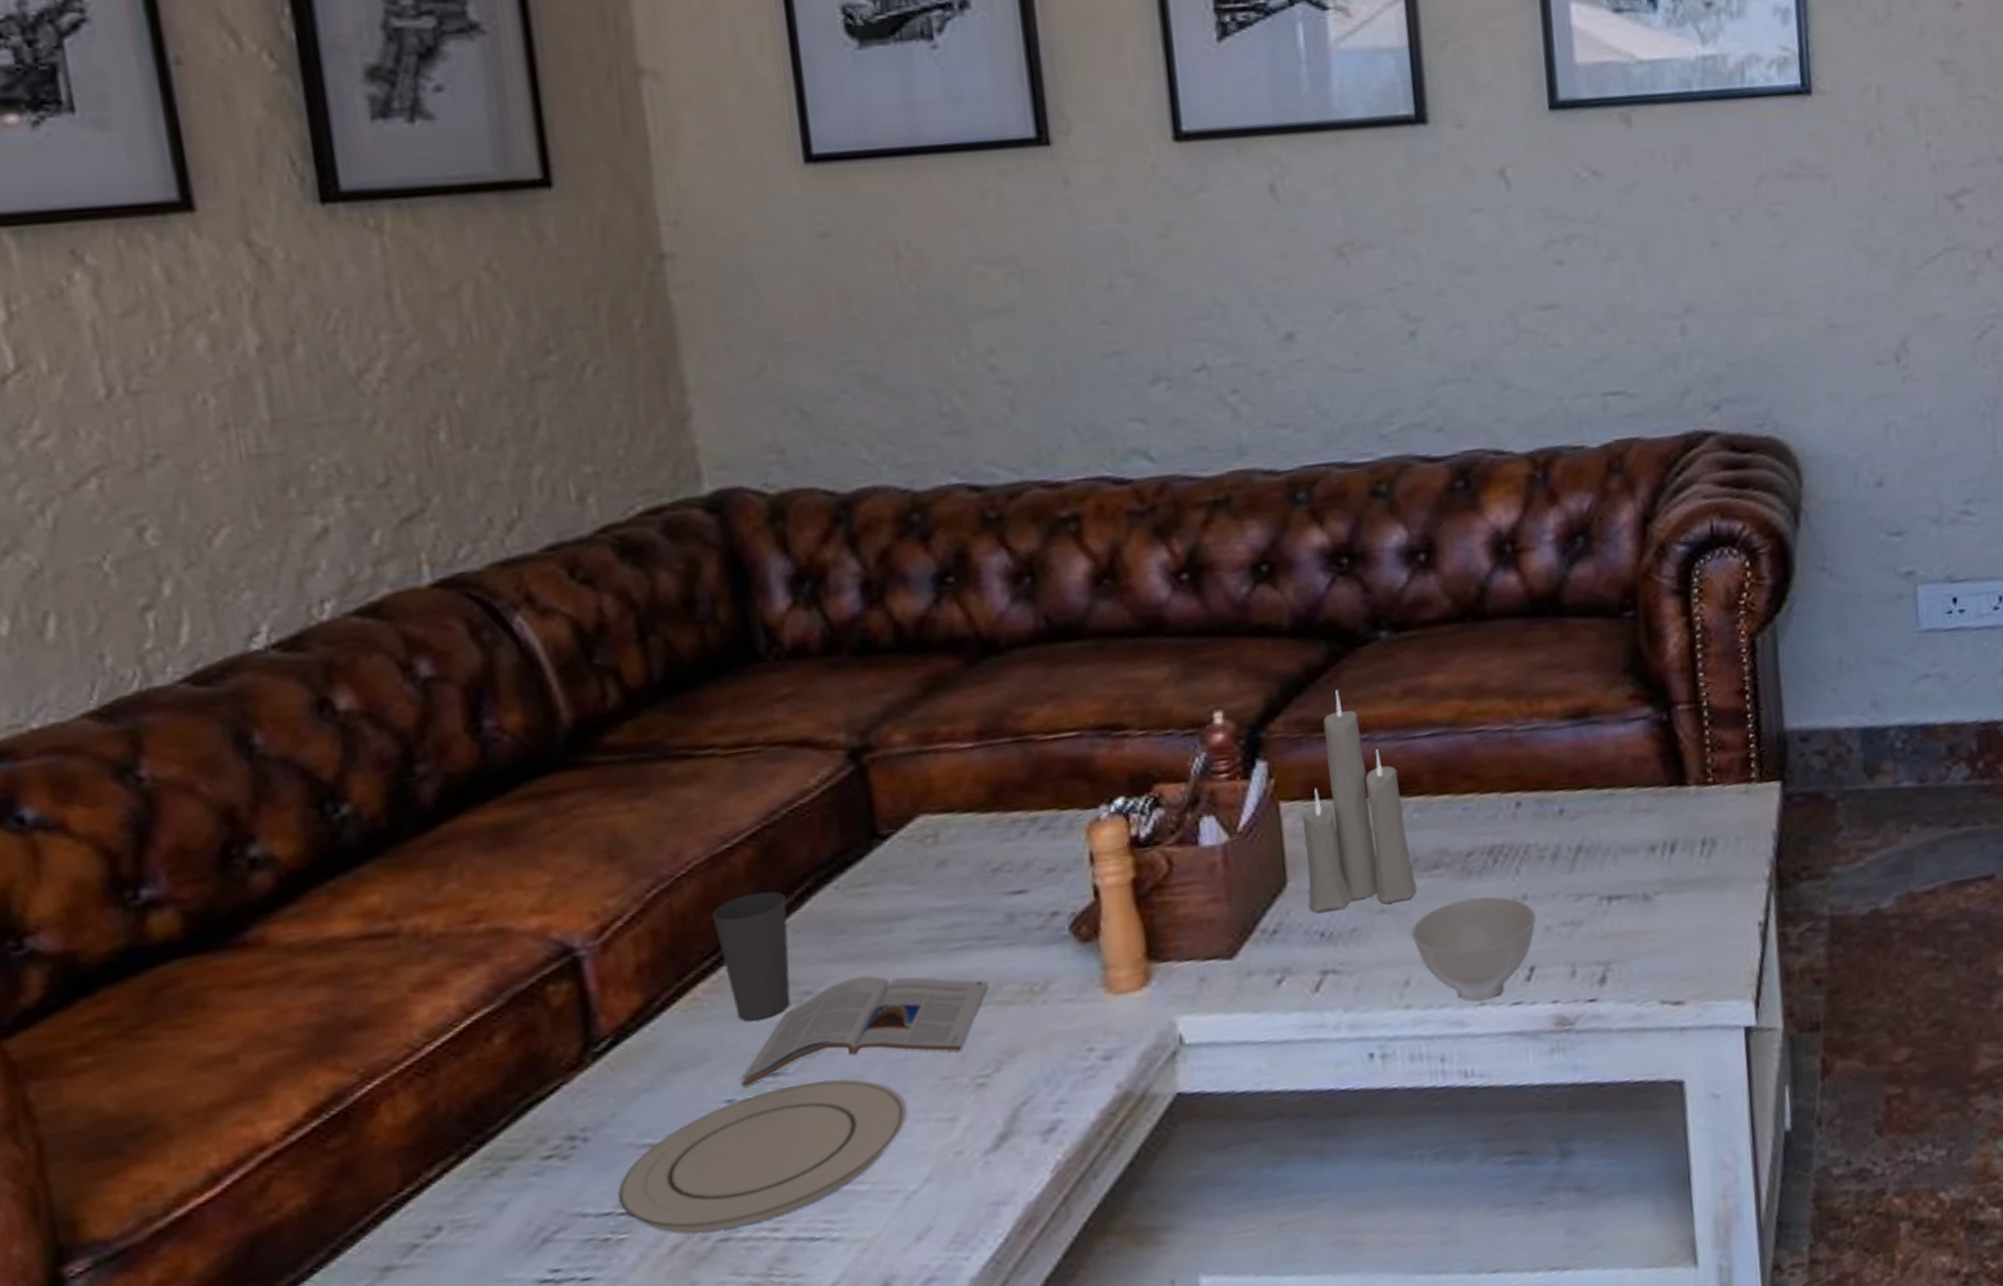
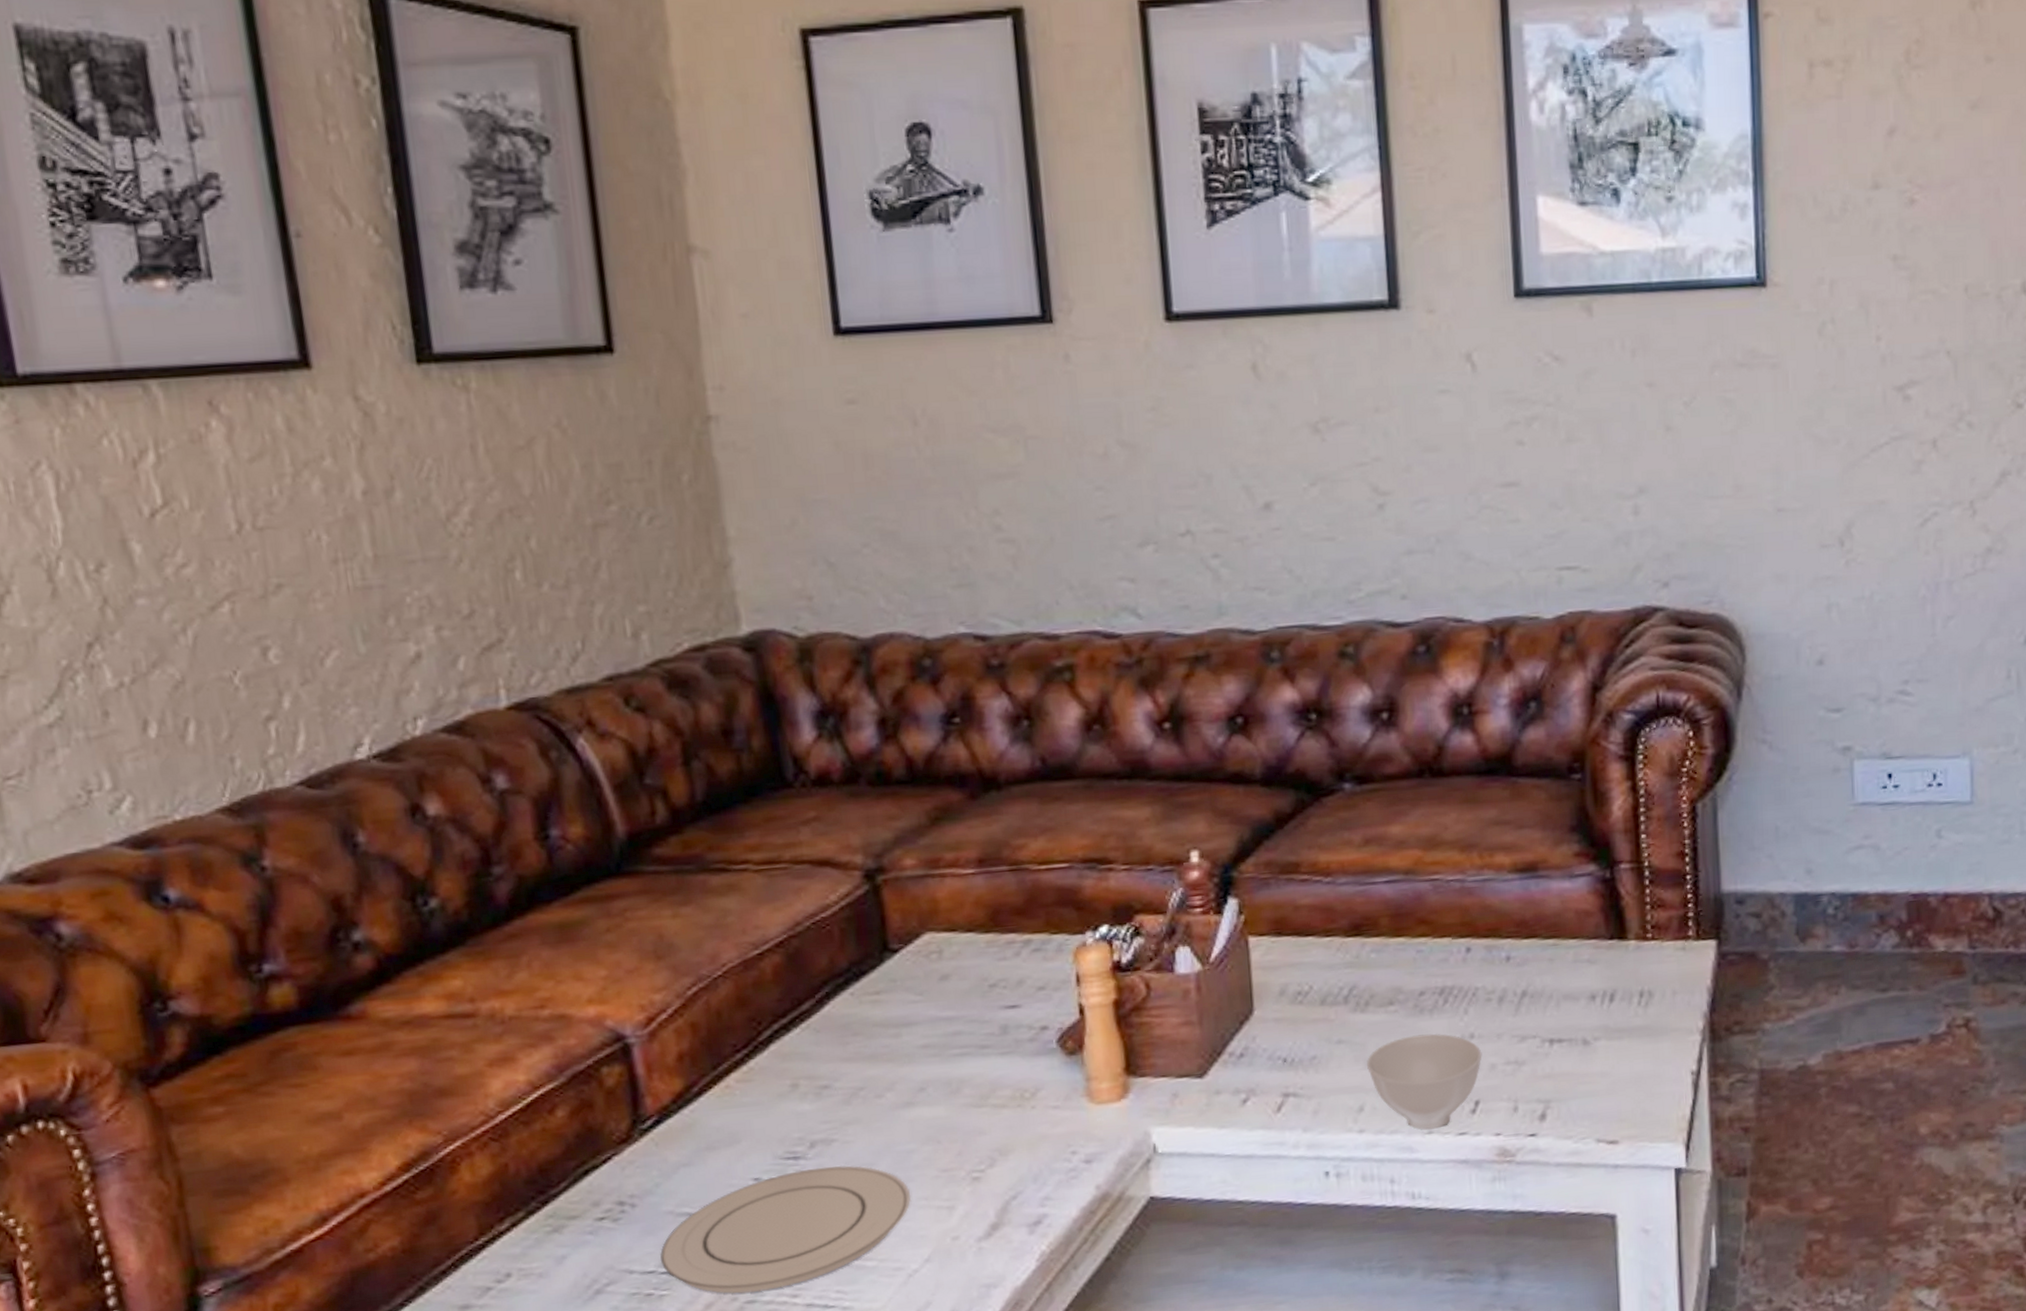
cup: present [712,891,791,1021] -> none [743,994,811,1109]
magazine: present [740,976,989,1088] -> none [766,1075,985,1168]
candle: present [1302,690,1417,913] -> none [1268,836,1373,1040]

